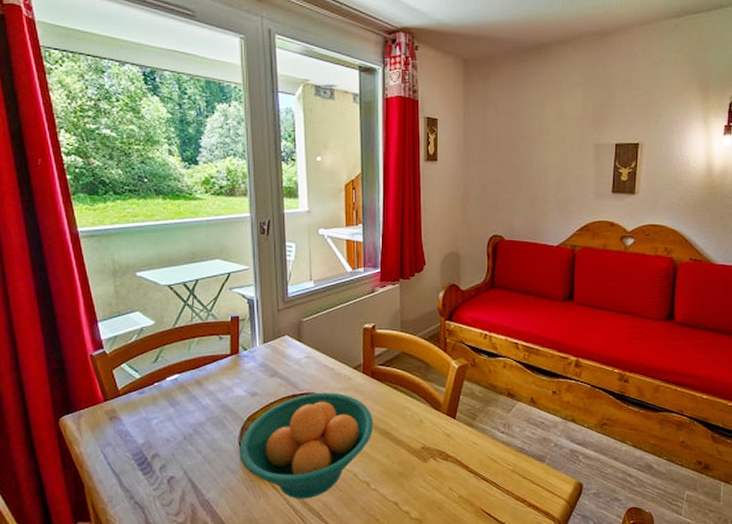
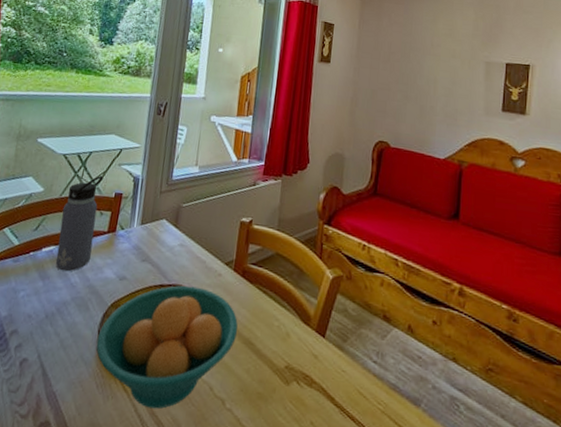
water bottle: none [179,301,217,396] -> present [56,175,104,272]

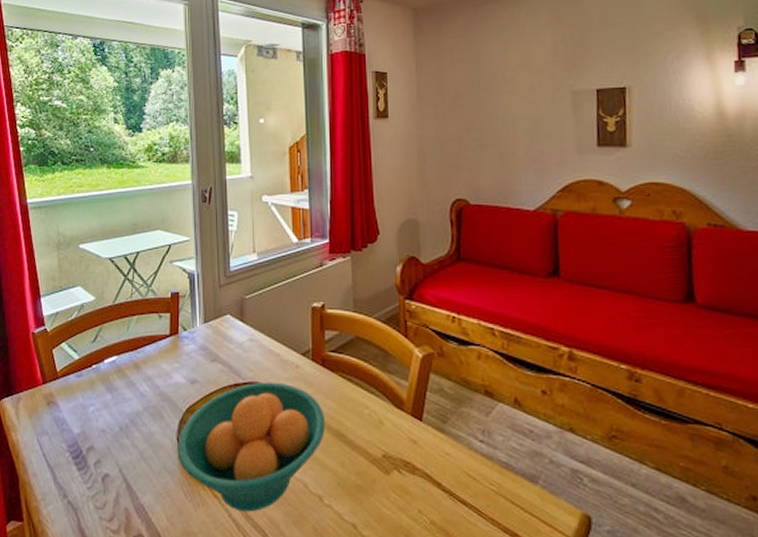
water bottle: present [56,175,104,272] -> none [118,275,156,381]

